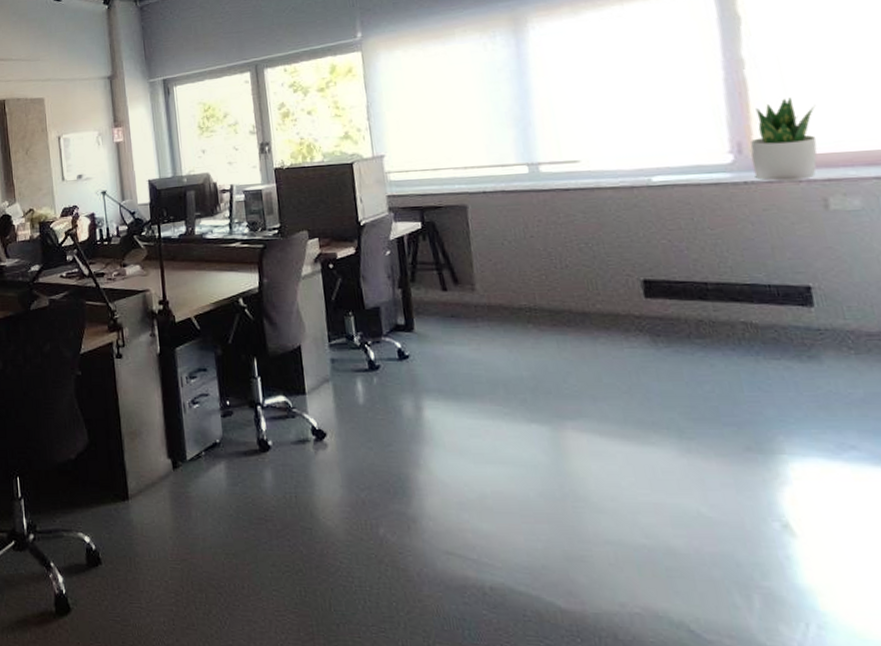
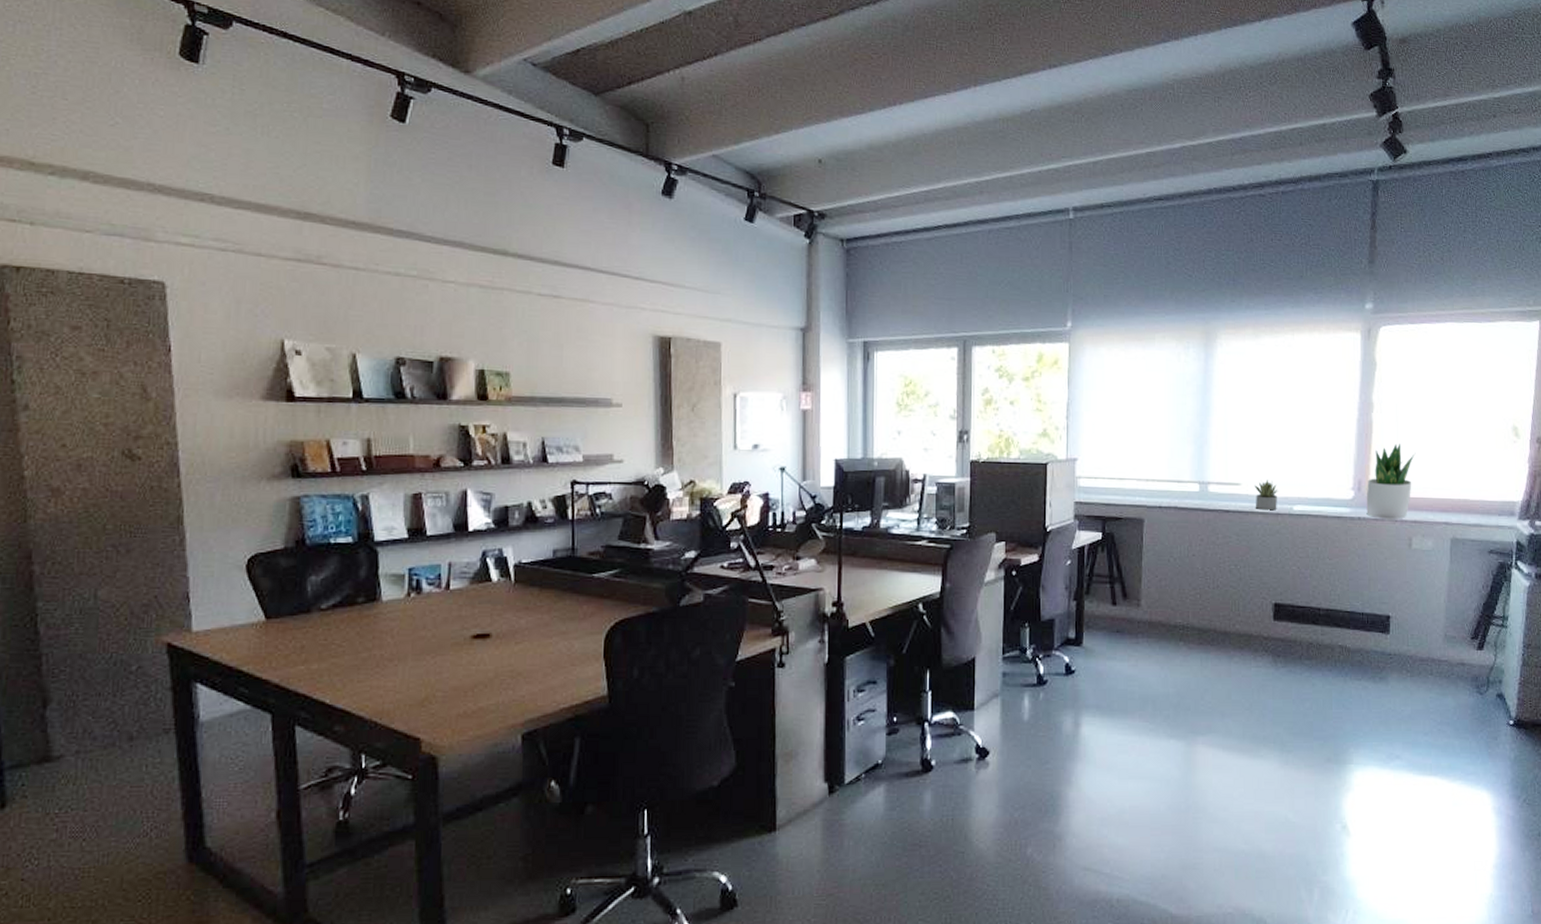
succulent plant: none [597,154,631,186] -> present [1254,480,1278,511]

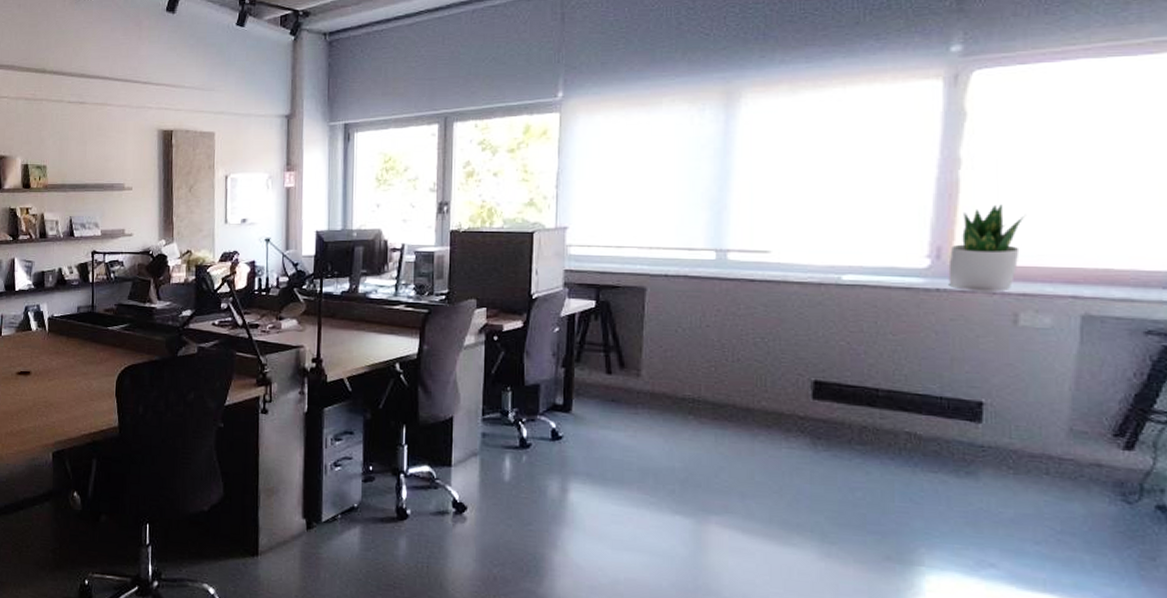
succulent plant: present [1254,480,1278,511] -> none [789,247,821,280]

